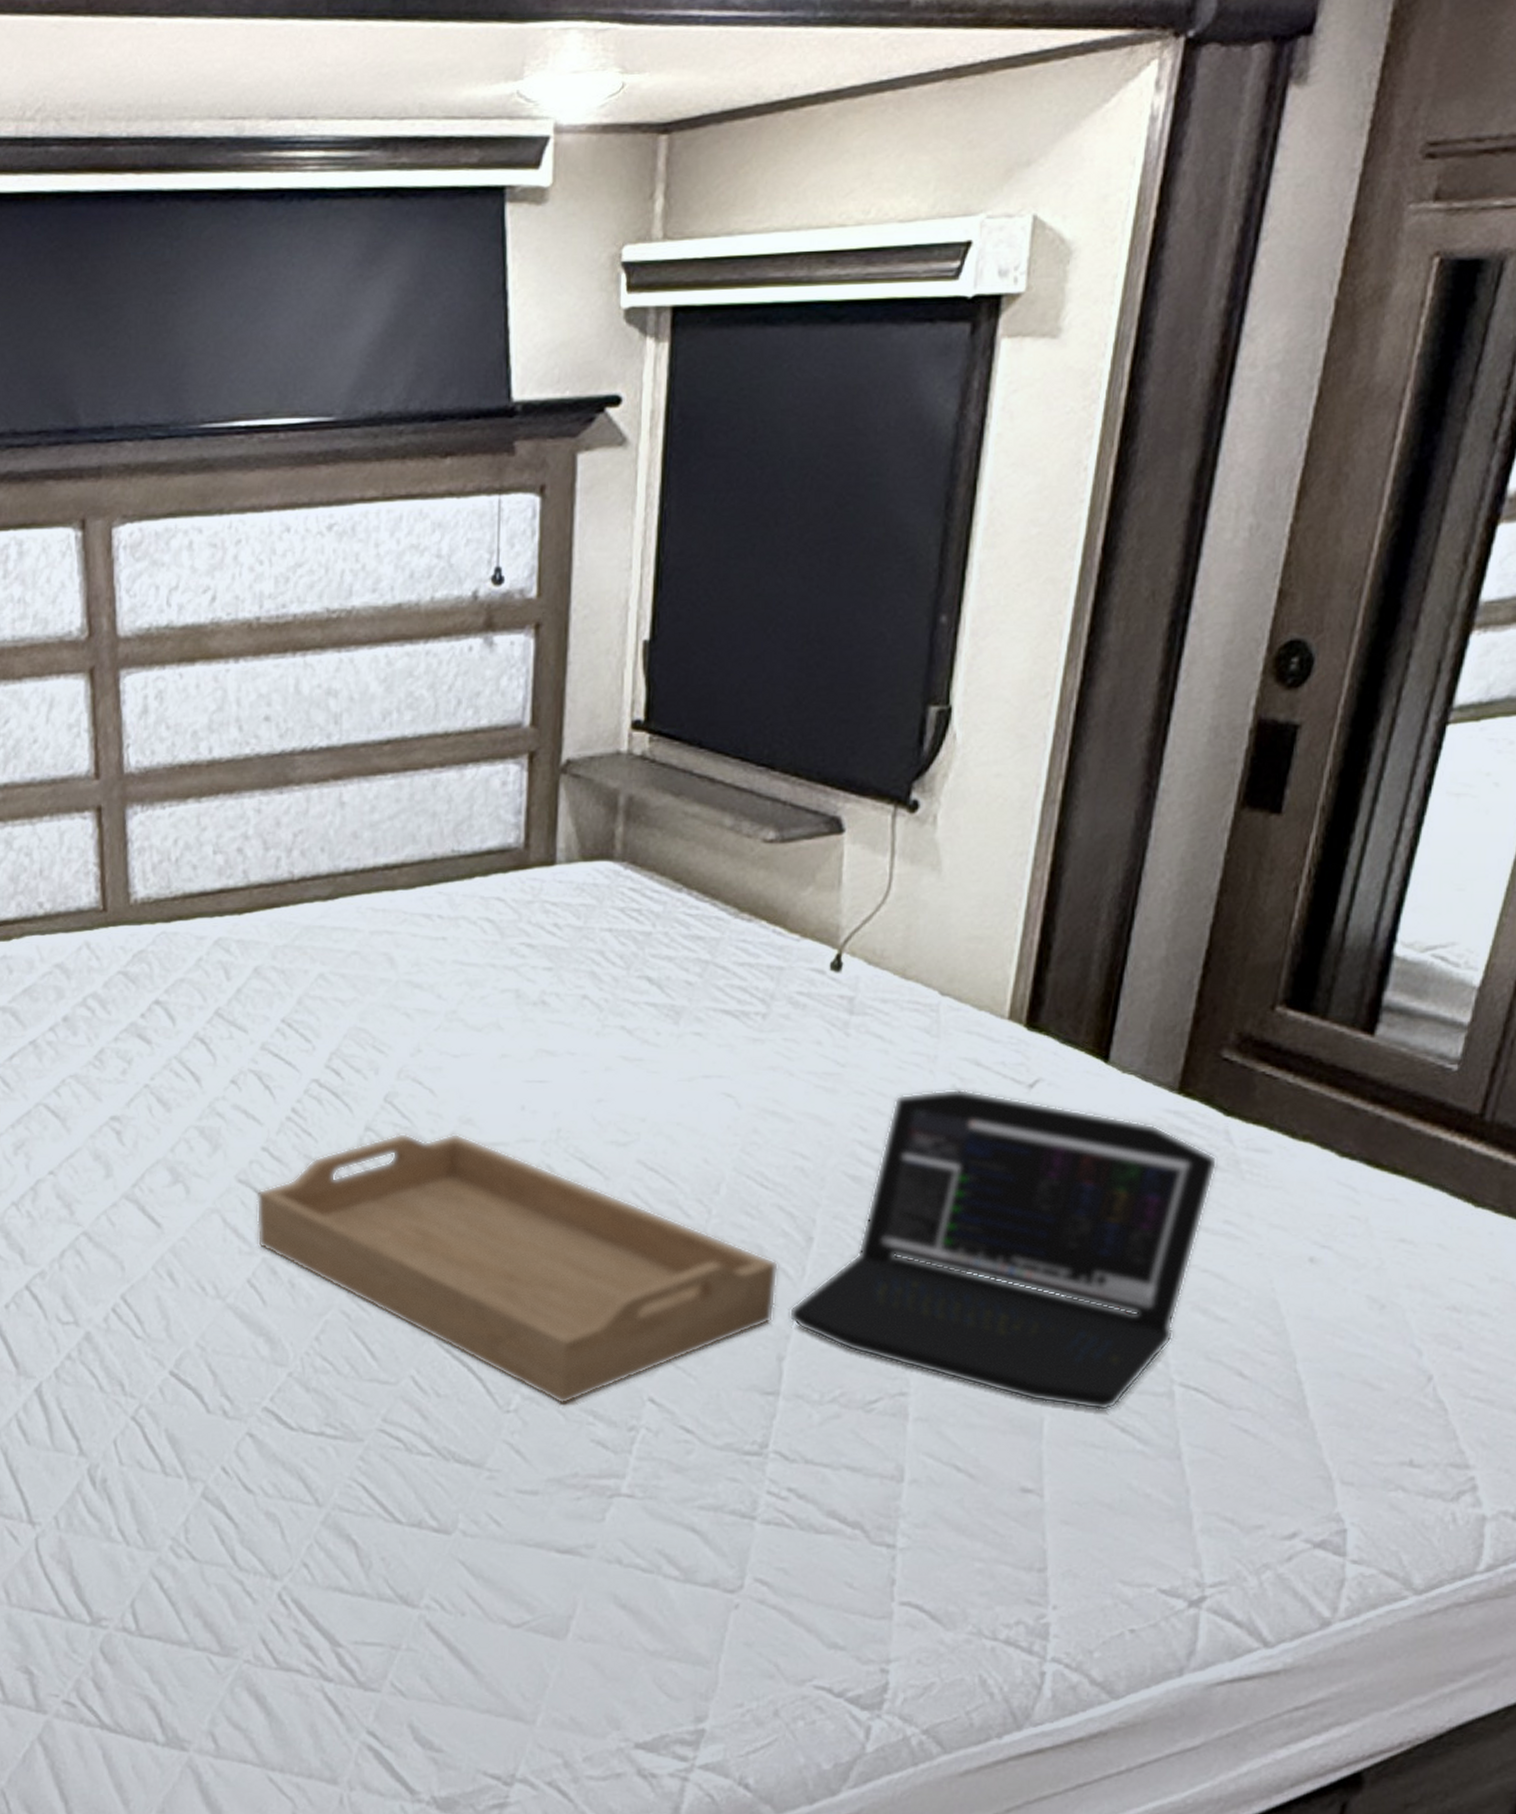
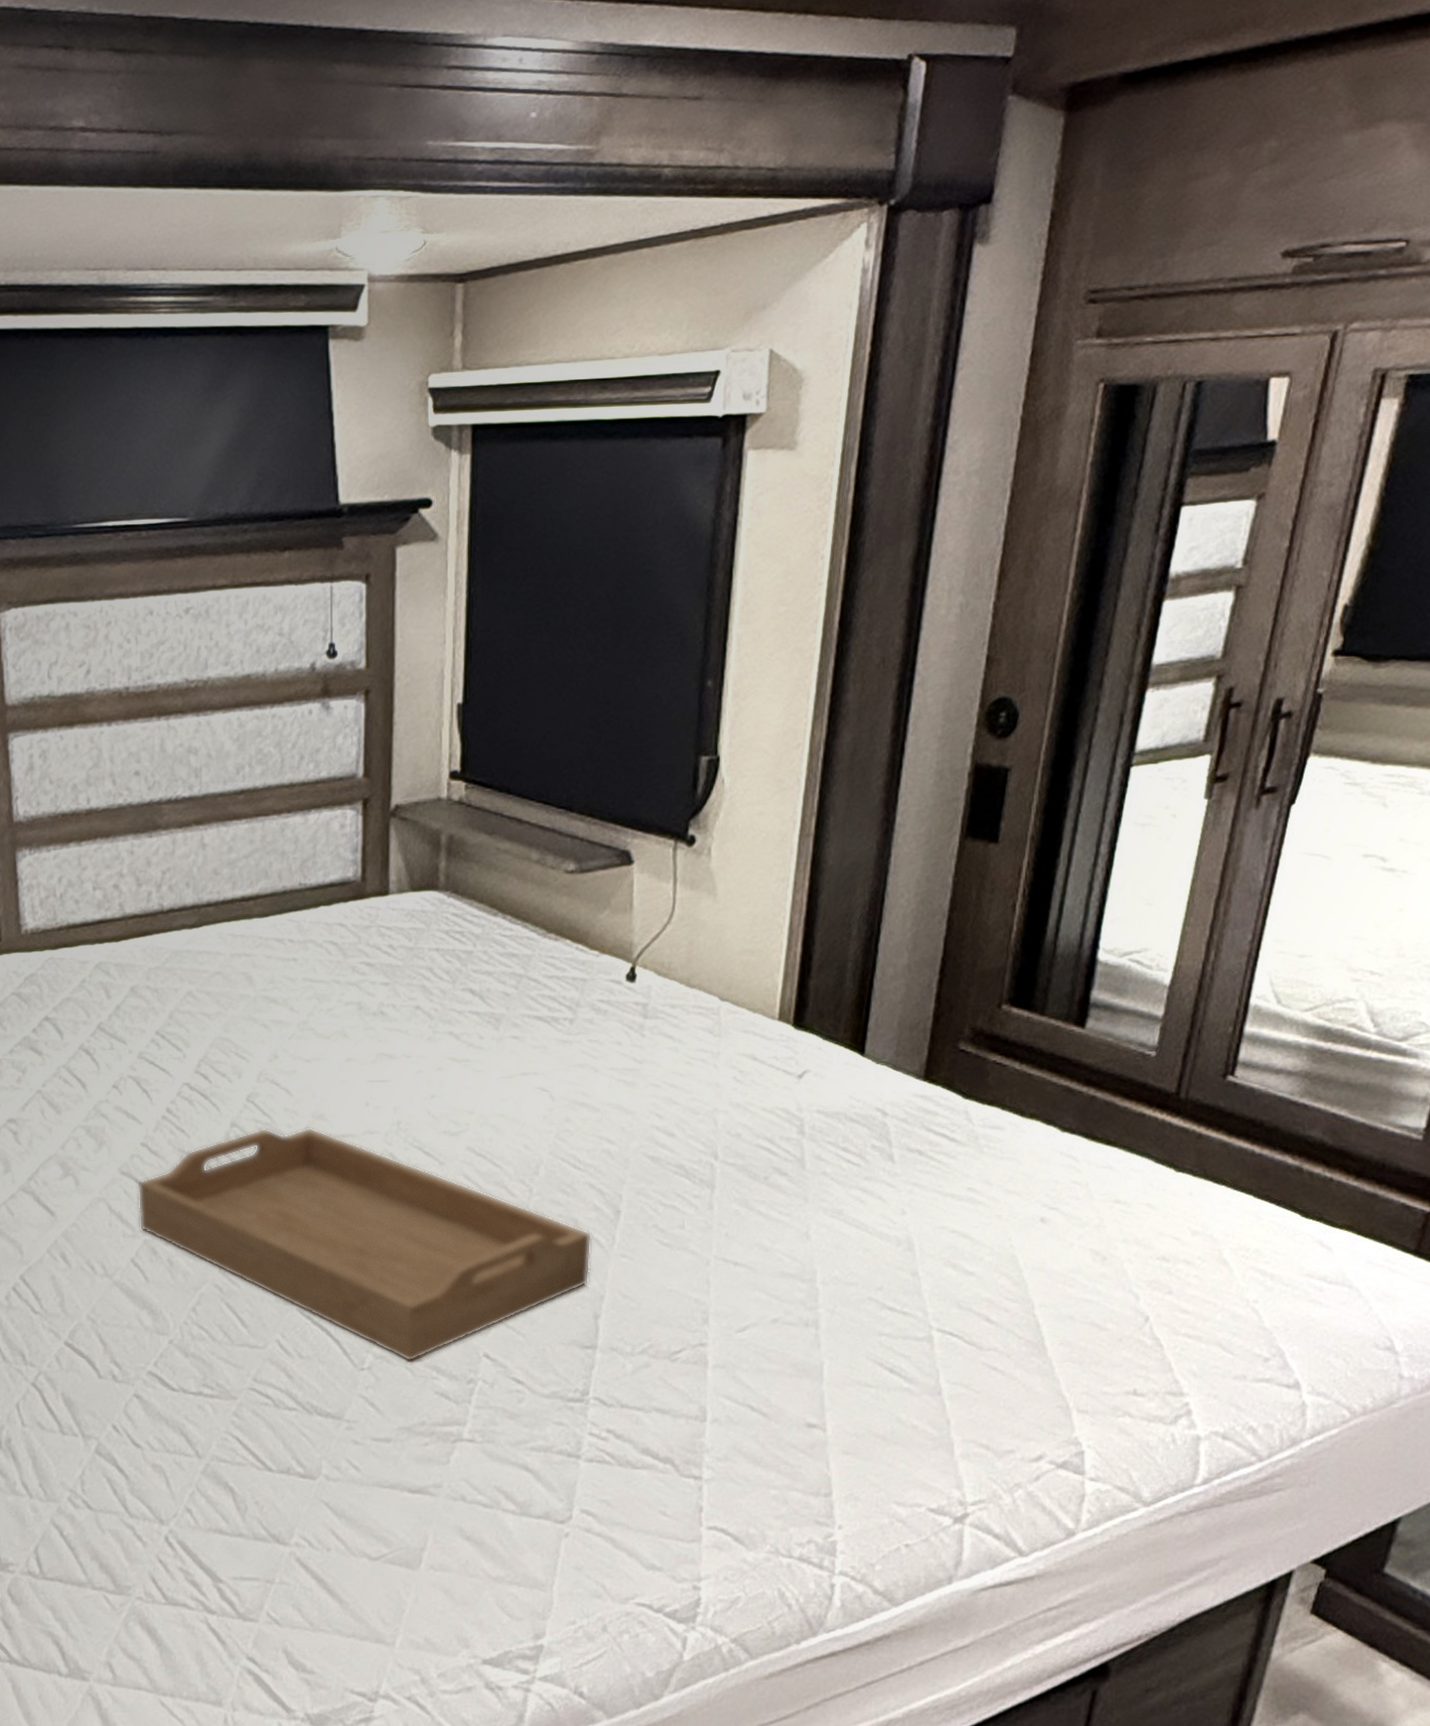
laptop: present [788,1089,1218,1411] -> none [602,1080,960,1355]

